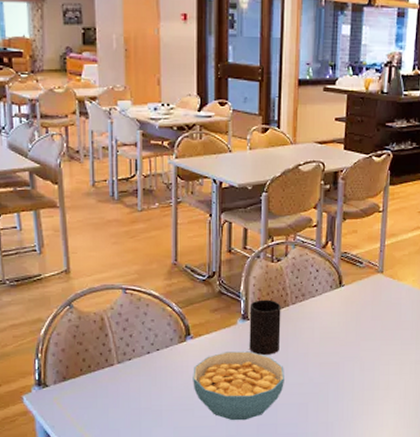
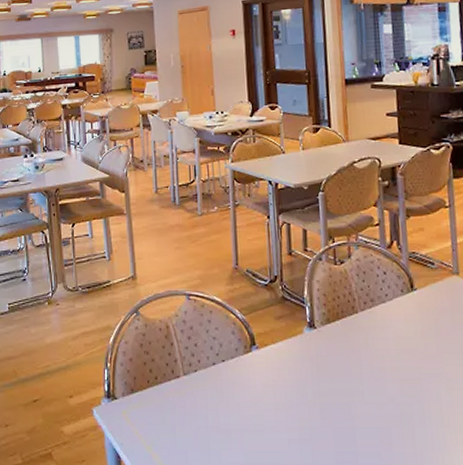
cereal bowl: present [193,351,284,421] -> none [260,364,361,446]
cup: present [249,299,281,355] -> none [315,305,352,368]

